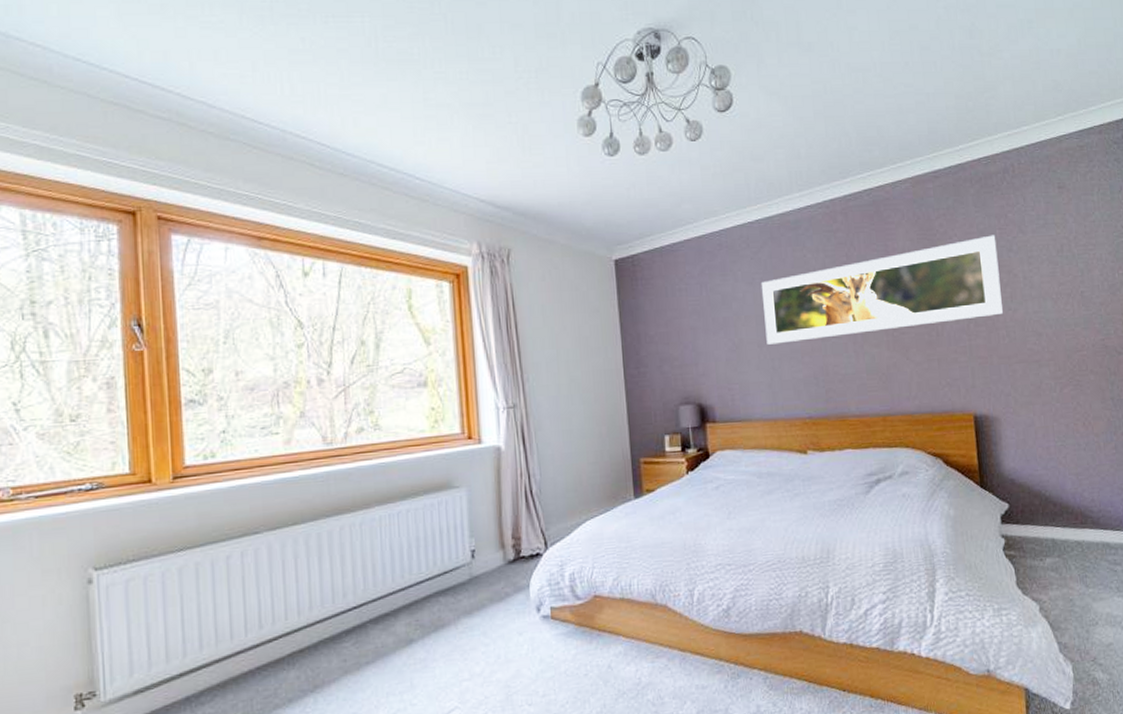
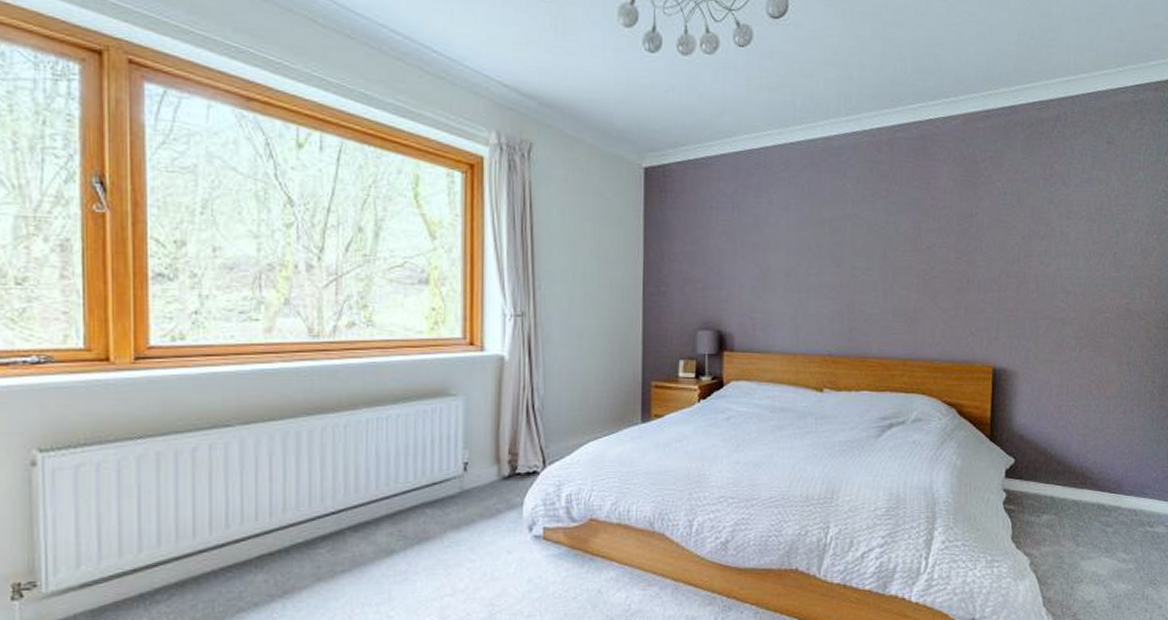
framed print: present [760,235,1003,345] -> none [795,184,1039,276]

